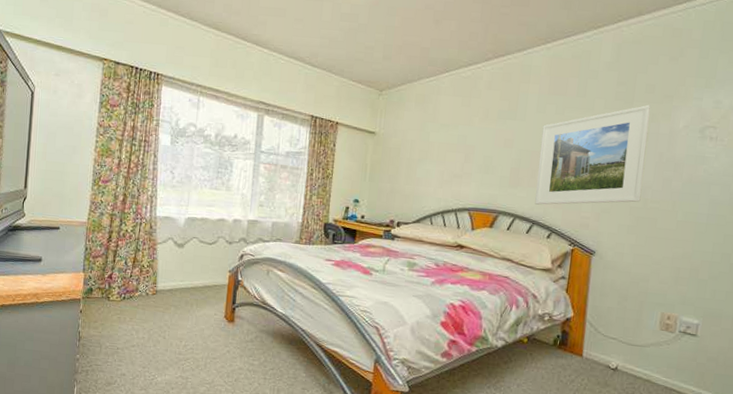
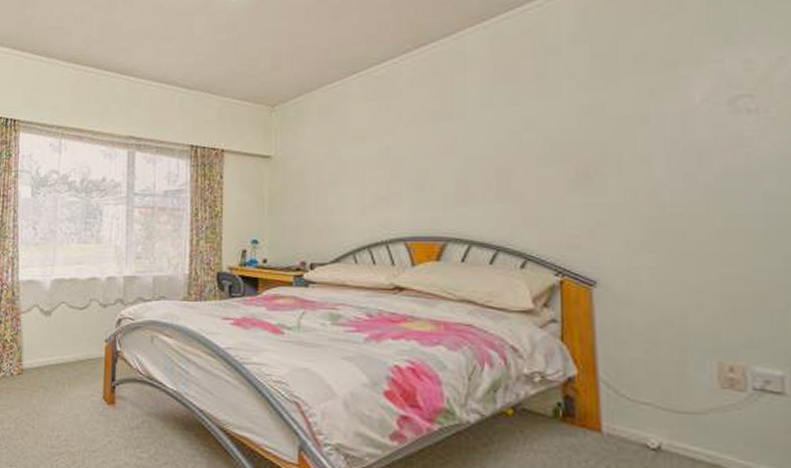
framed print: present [535,104,651,205] -> none [492,78,654,225]

